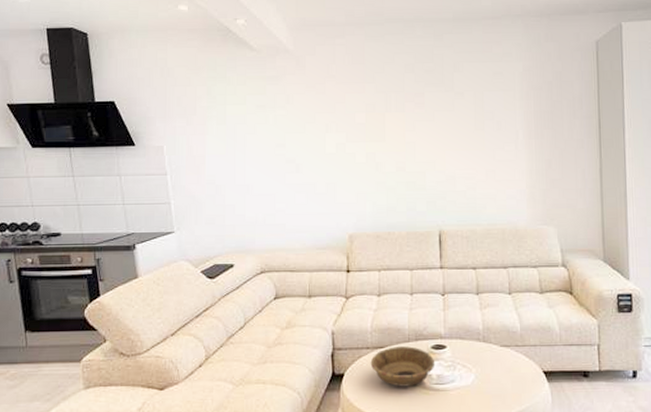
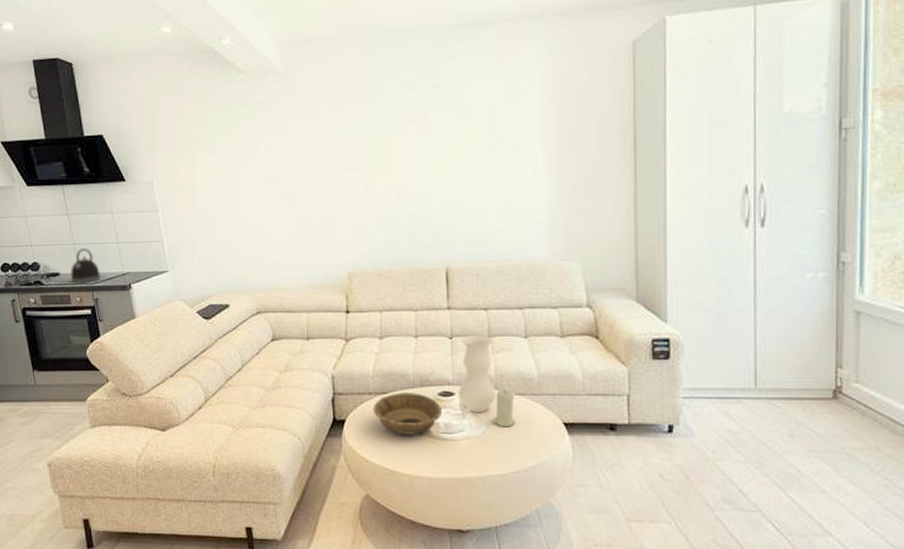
kettle: none [71,209,105,244] -> present [70,248,101,284]
vase: none [450,292,484,365] -> present [459,335,496,413]
candle: none [480,342,501,377] -> present [492,390,515,428]

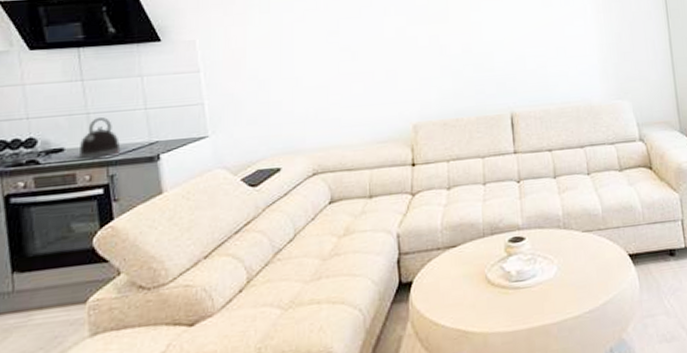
decorative bowl: present [373,393,443,435] -> none [442,242,514,290]
vase: present [459,335,496,413] -> none [528,176,565,256]
candle: present [492,390,515,428] -> none [563,228,584,267]

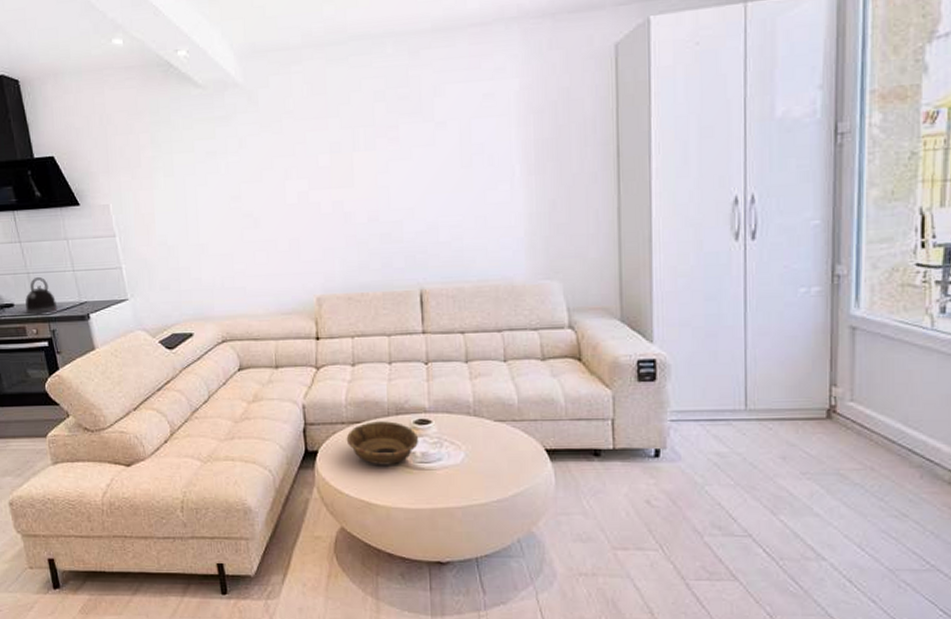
decorative bowl: none [442,242,514,290] -> present [346,421,419,465]

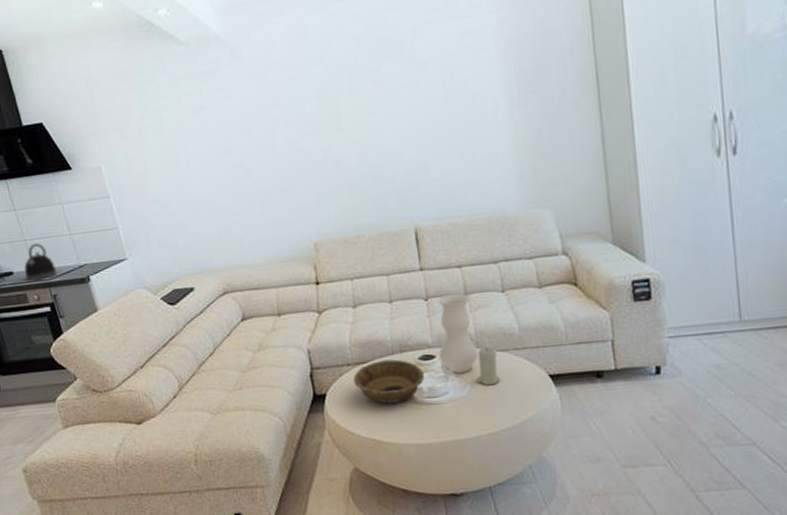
vase: none [436,360,475,441] -> present [436,293,478,374]
candle: none [471,416,495,455] -> present [476,347,500,386]

